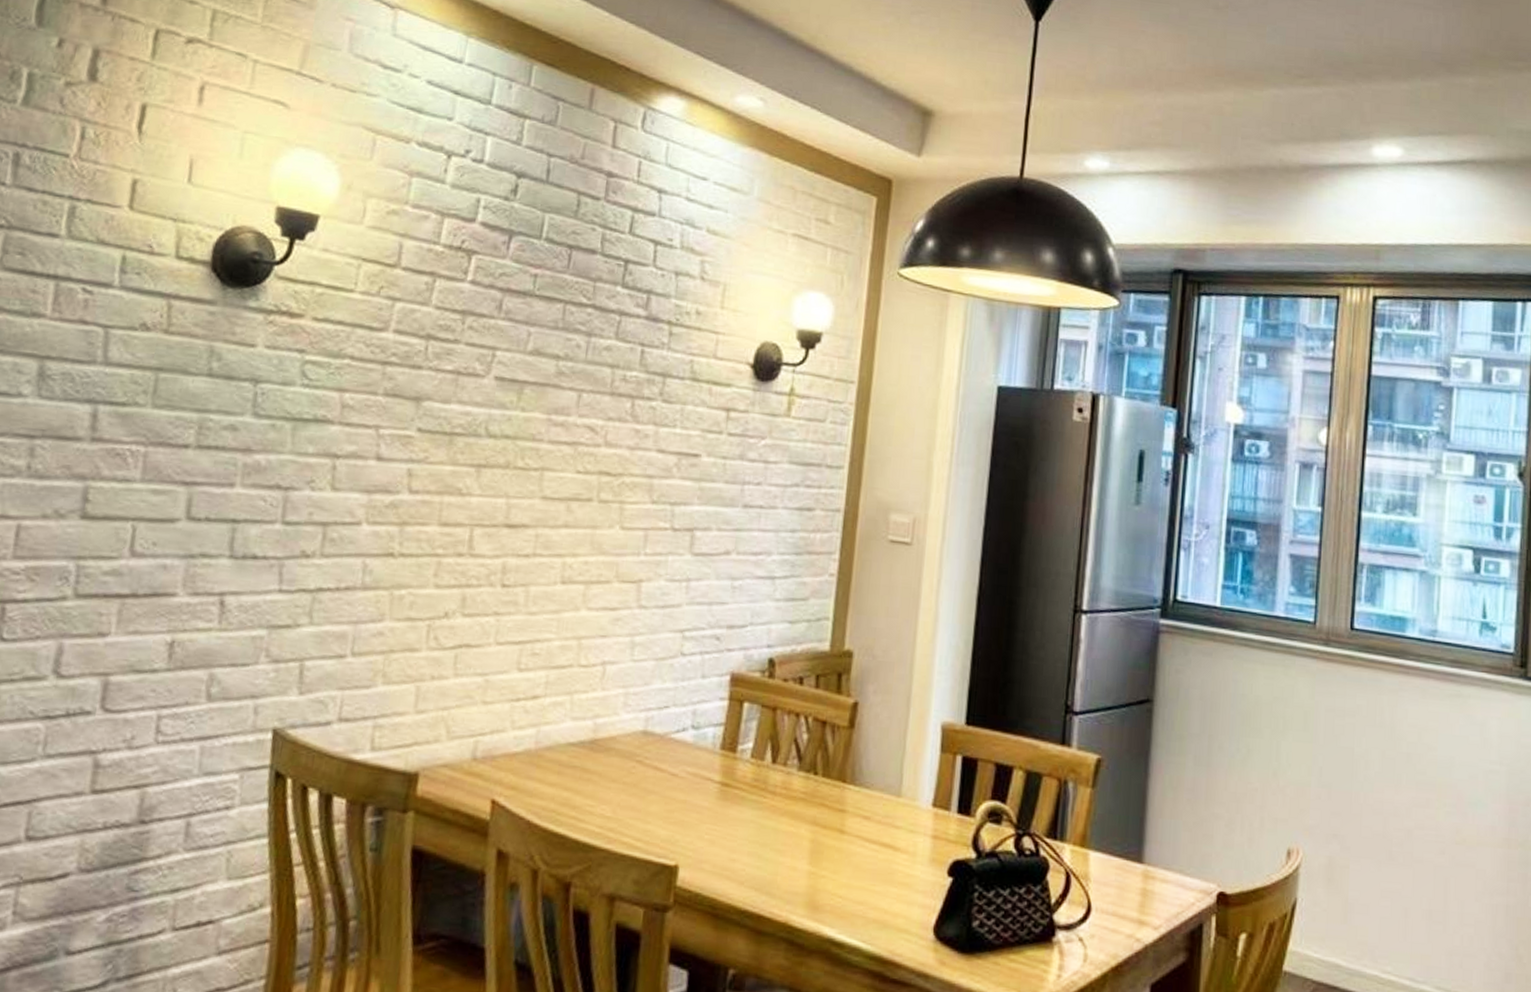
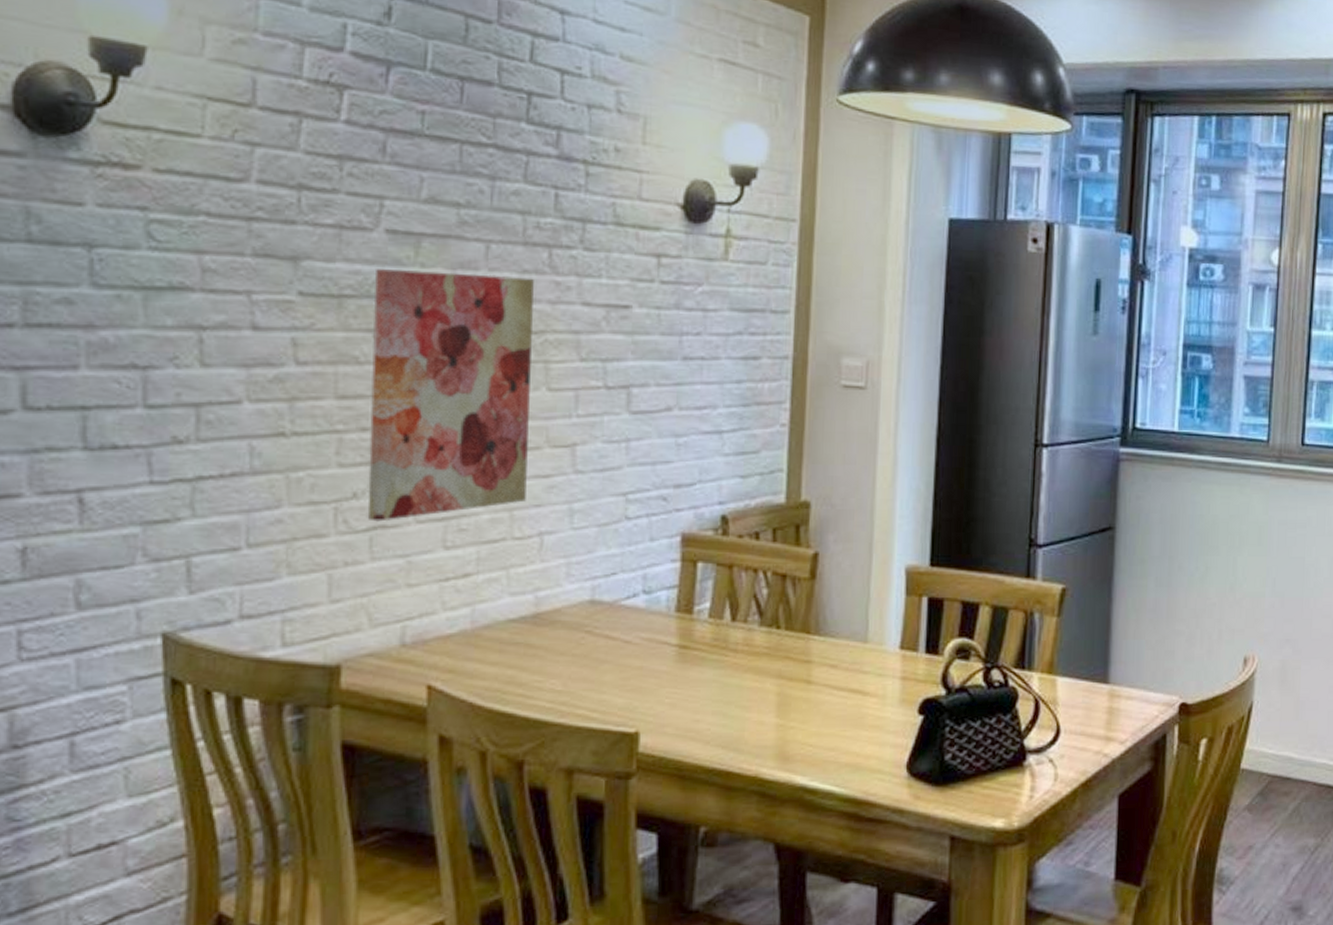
wall art: none [454,411,617,641] -> present [367,269,534,522]

